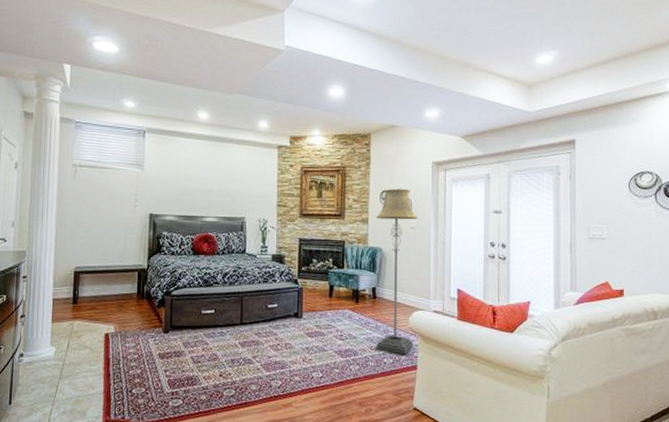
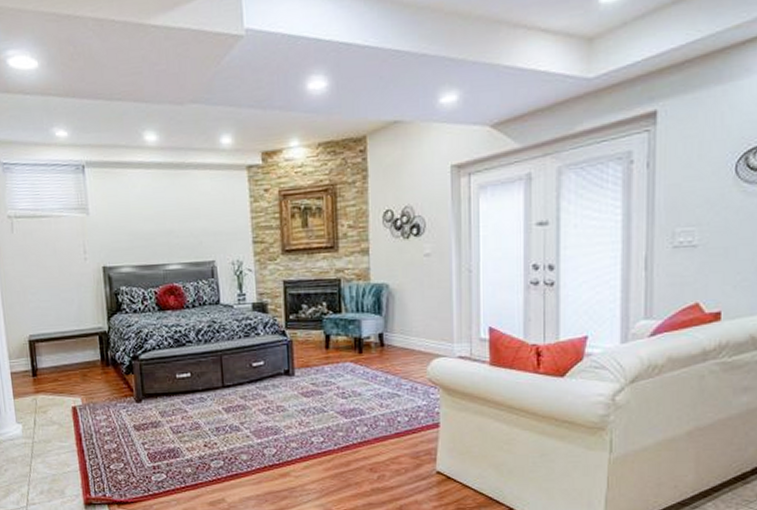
floor lamp: present [376,188,418,355] -> none [379,204,434,411]

